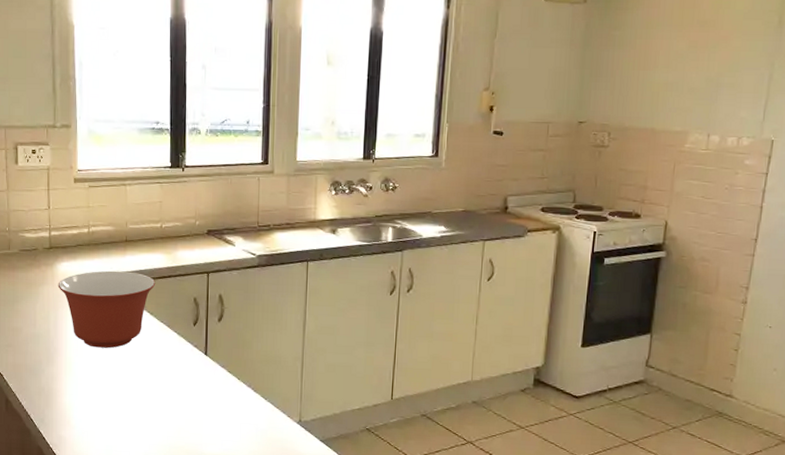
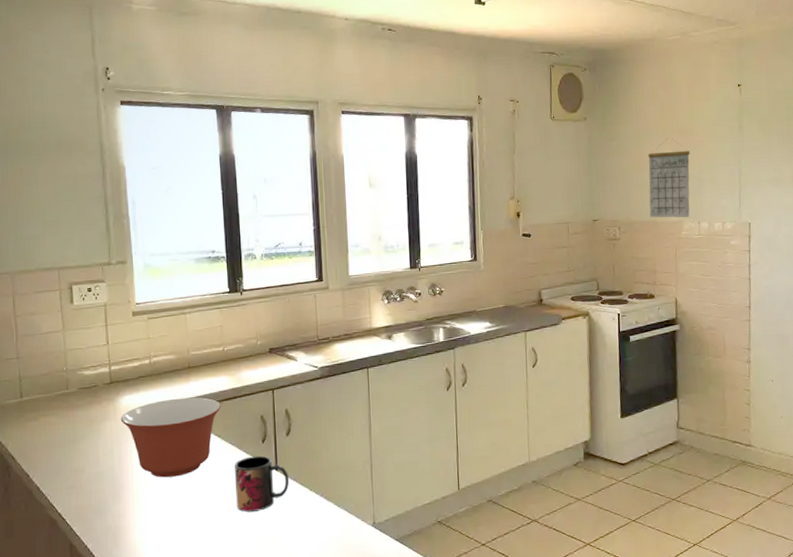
mug: none [164,337,218,393] -> present [235,455,290,512]
calendar: none [648,31,711,129] -> present [647,138,691,218]

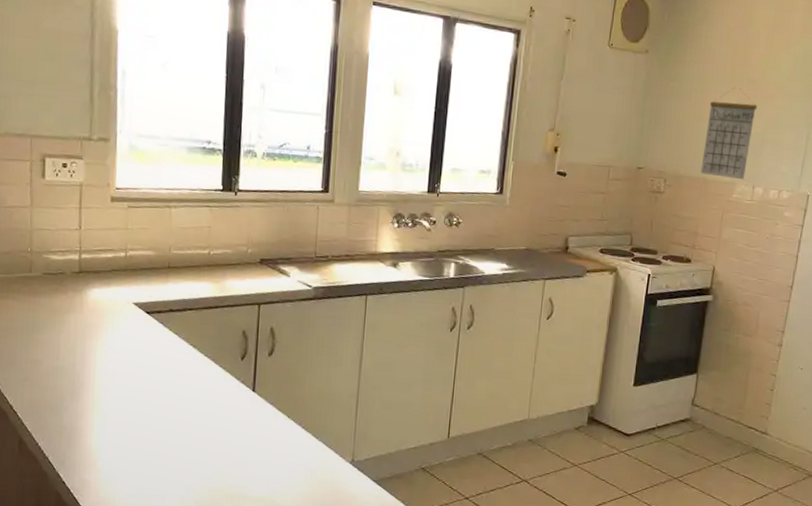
mixing bowl: present [120,397,222,478] -> none [87,299,201,384]
mug: present [235,455,290,512] -> none [206,372,267,432]

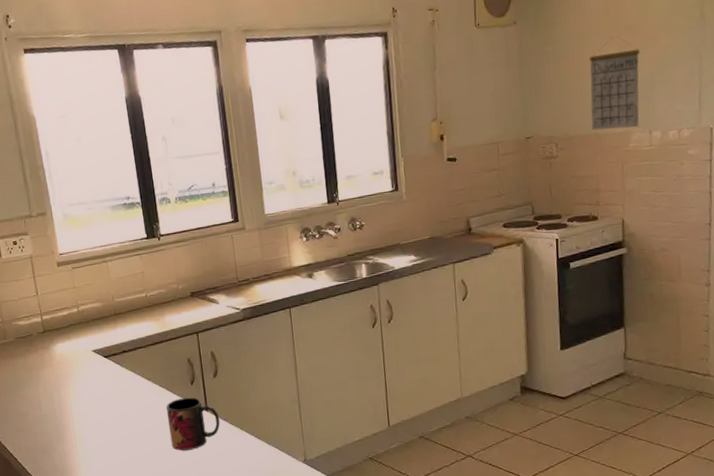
mug: none [206,372,267,432] -> present [166,397,220,451]

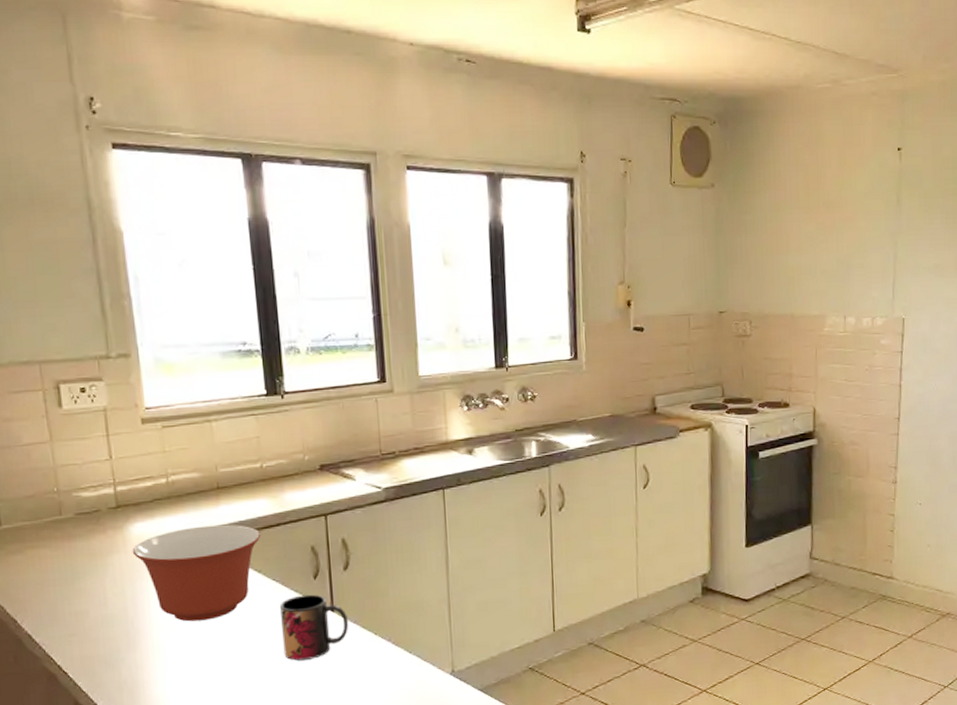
mixing bowl: none [56,343,149,420] -> present [132,524,261,622]
calendar: present [589,36,640,130] -> none [786,213,838,312]

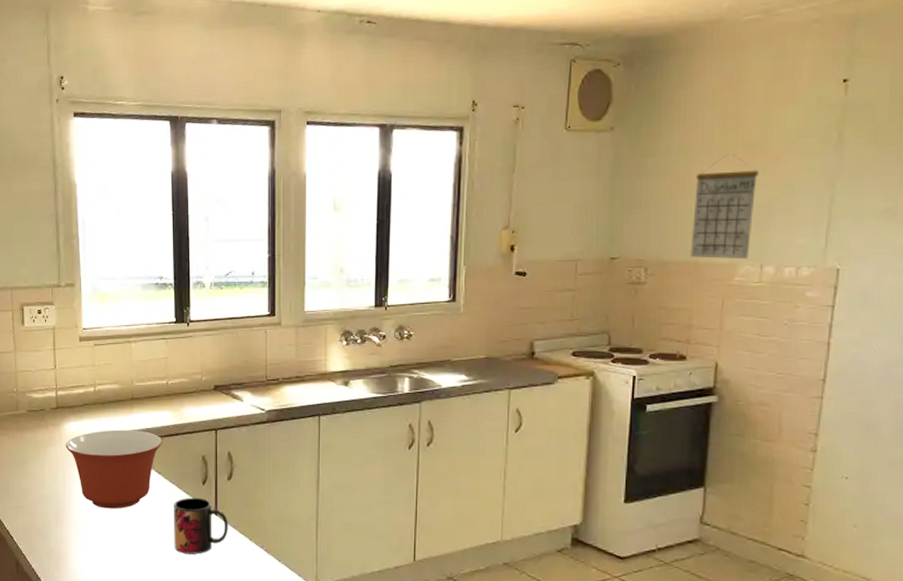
calendar: none [786,213,838,312] -> present [690,154,759,260]

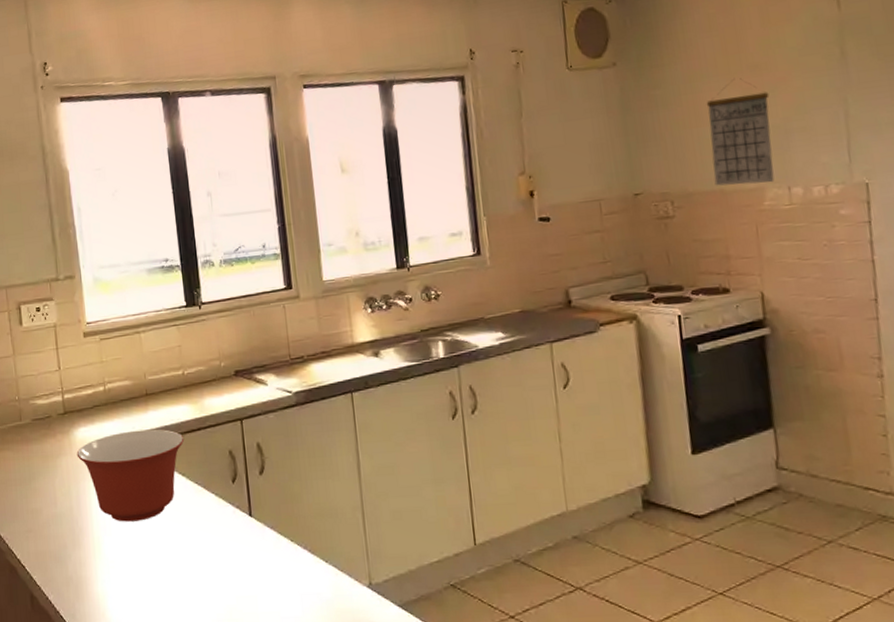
mug: present [174,497,229,555] -> none [202,498,266,565]

